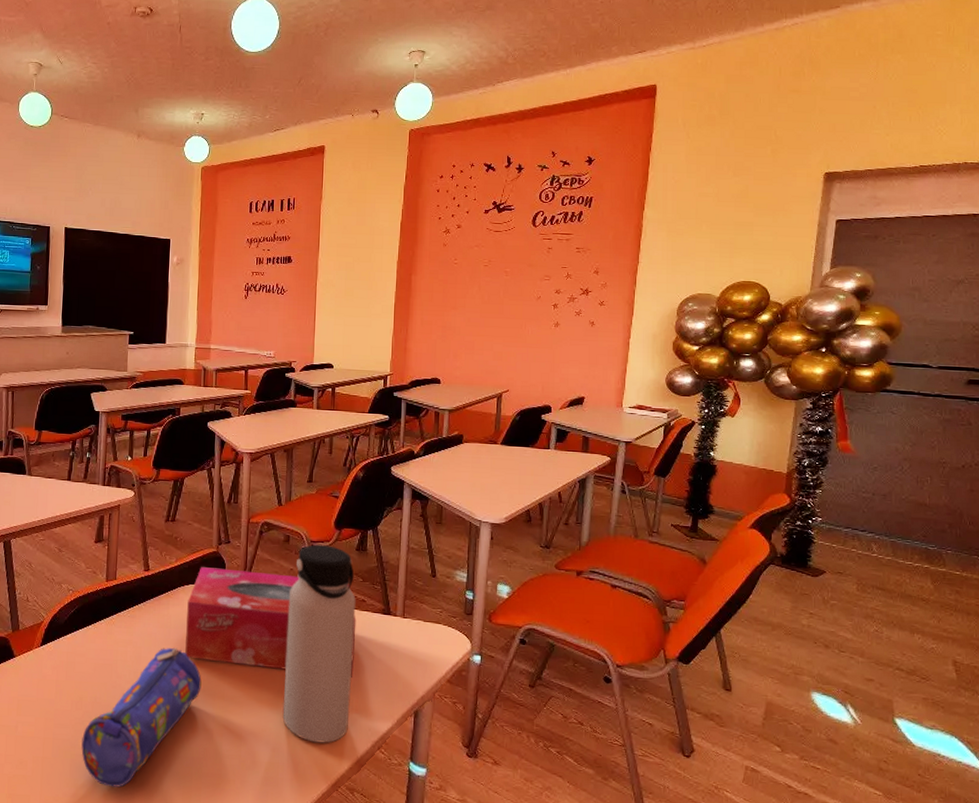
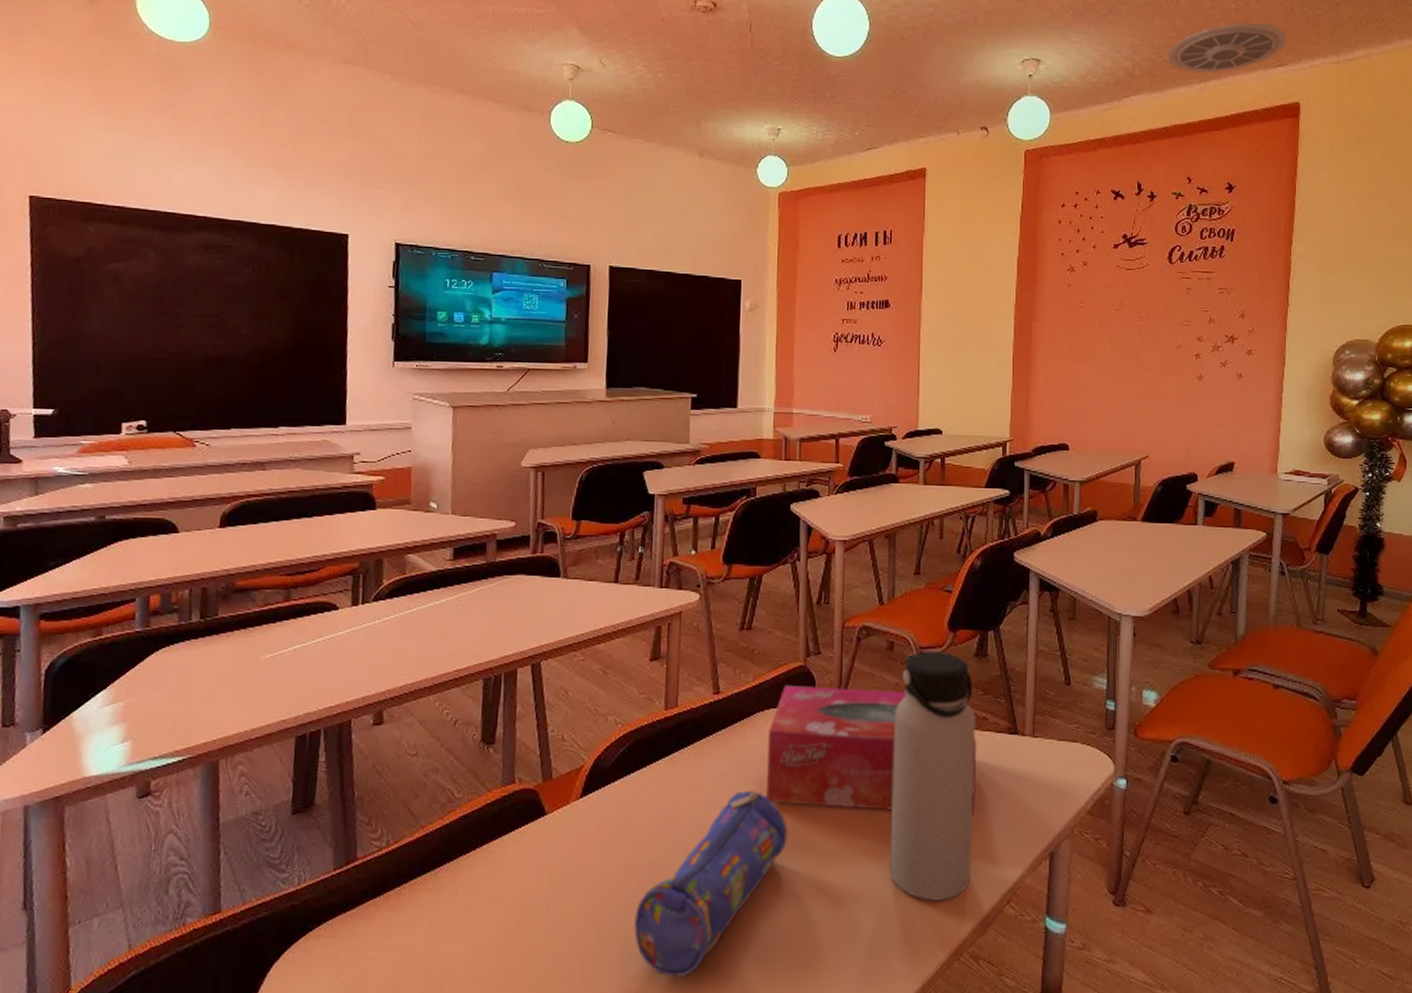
ceiling vent: none [538,14,648,60] -> present [1167,22,1288,73]

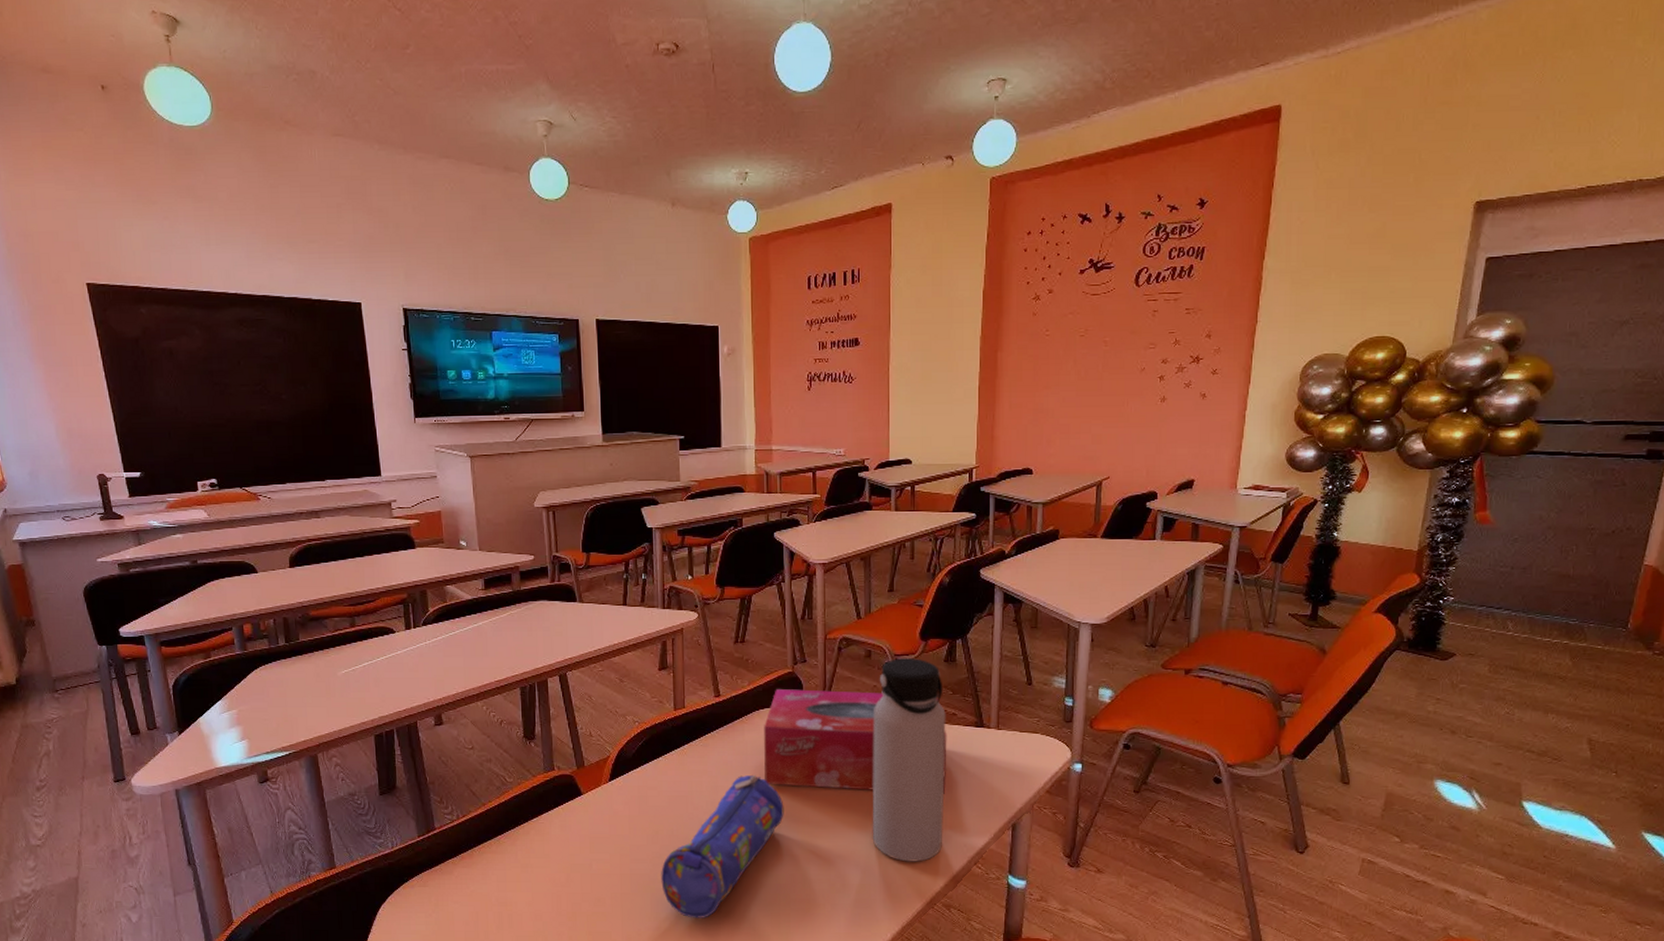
ceiling vent: present [1167,22,1288,73] -> none [1141,18,1272,80]

